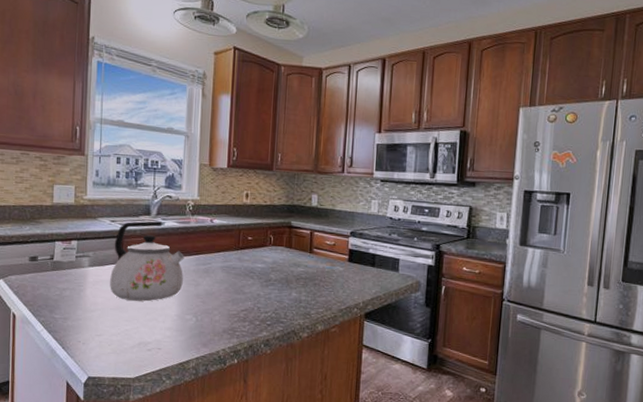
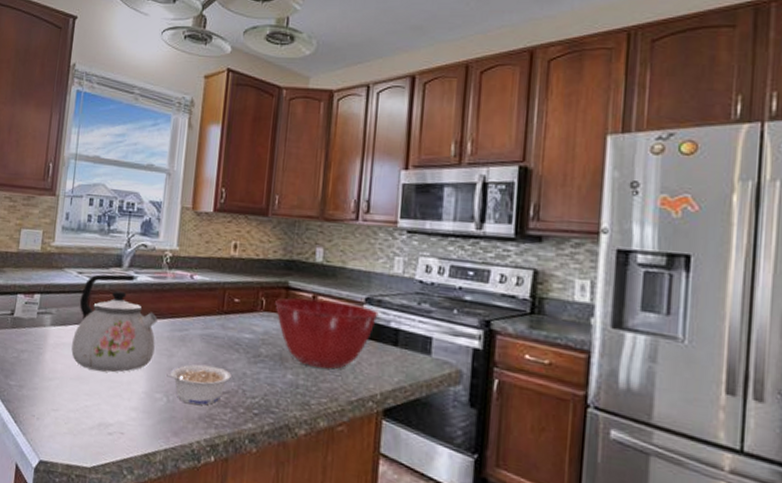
legume: none [195,290,248,322] -> present [166,364,232,405]
mixing bowl: none [281,234,360,287] -> present [275,298,379,369]

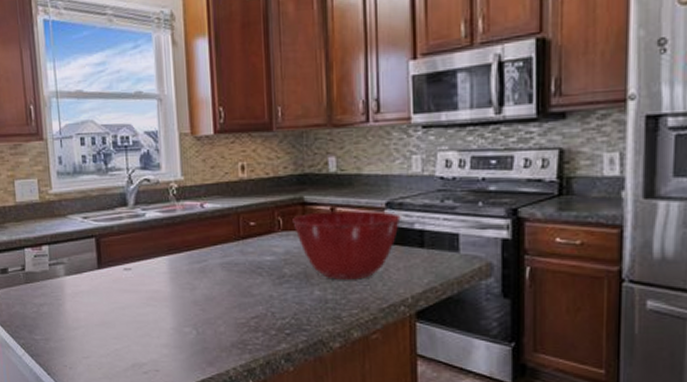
kettle: present [71,274,158,373] -> none [90,213,176,314]
legume: present [166,364,232,405] -> none [192,293,258,334]

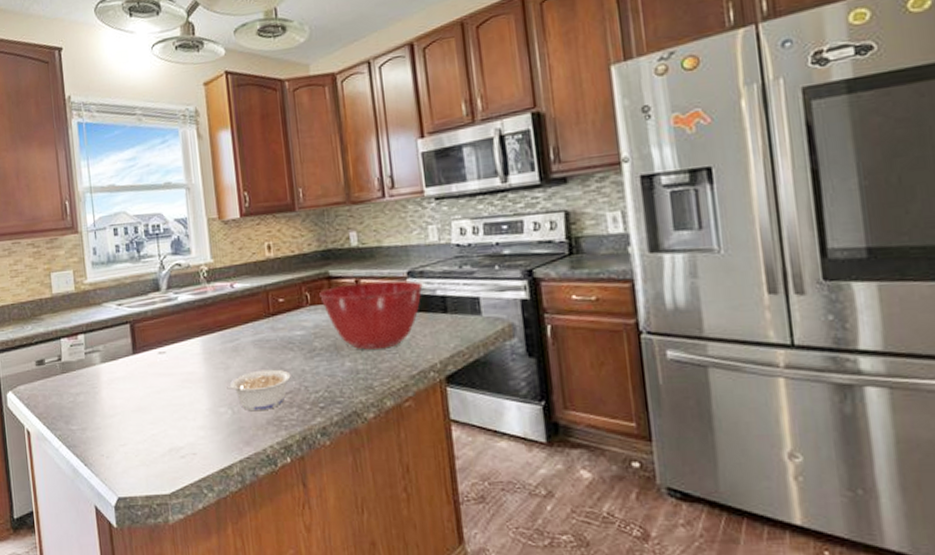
legume: none [192,293,258,334] -> present [227,369,291,412]

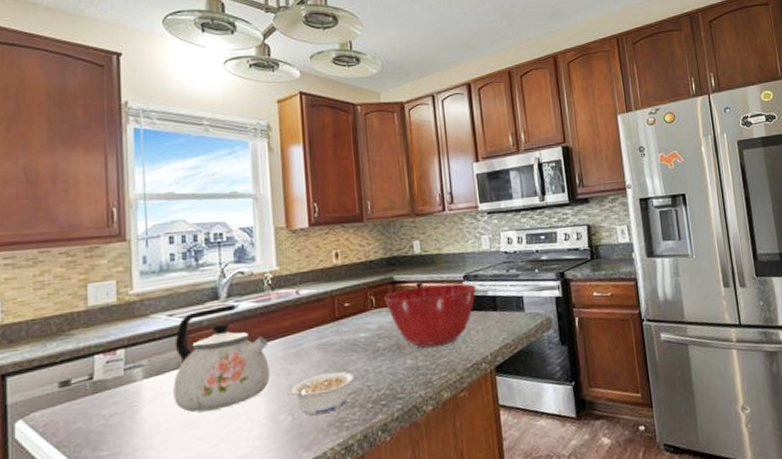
kettle: none [124,296,210,398] -> present [173,304,270,413]

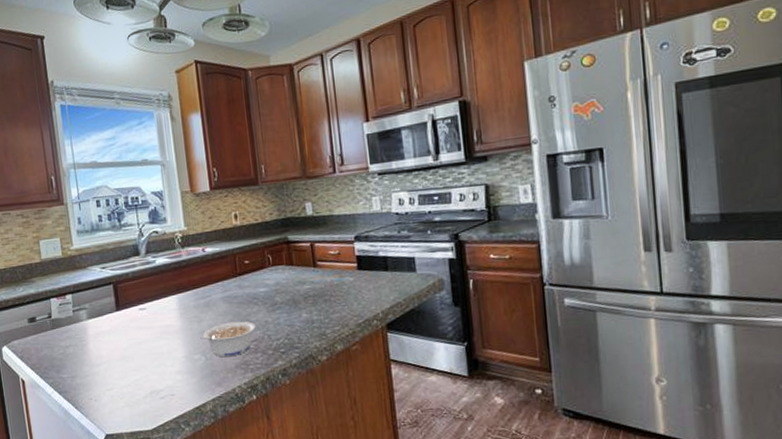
kettle: present [173,304,270,413] -> none [108,260,185,349]
mixing bowl: present [384,283,477,348] -> none [280,244,368,303]

